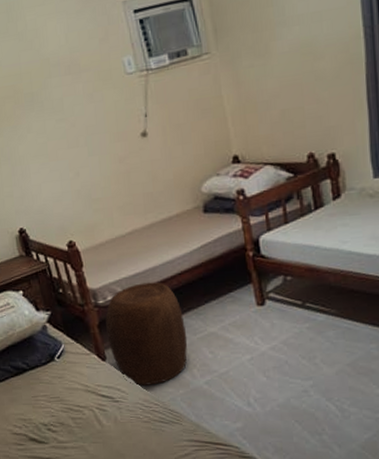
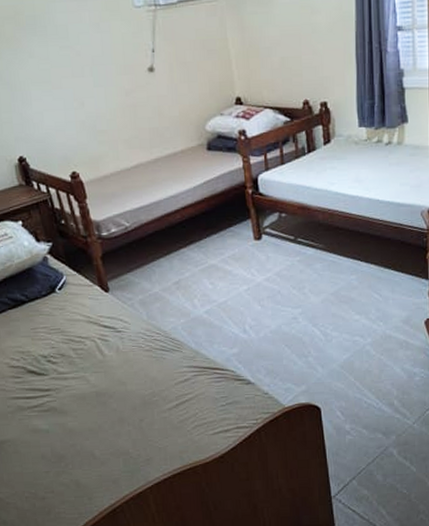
stool: present [105,282,188,386] -> none [109,215,189,316]

